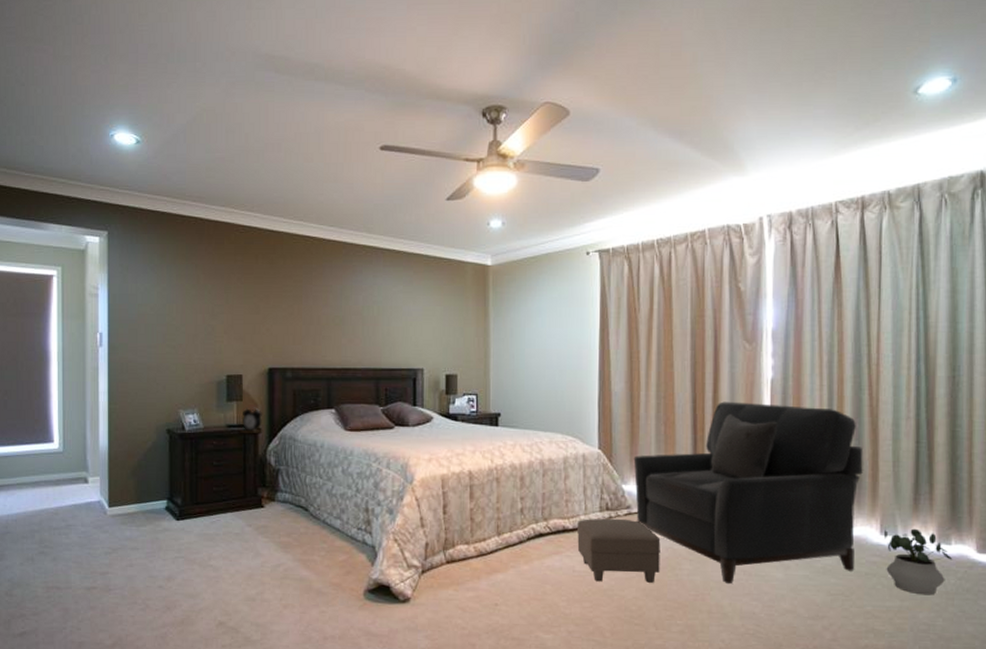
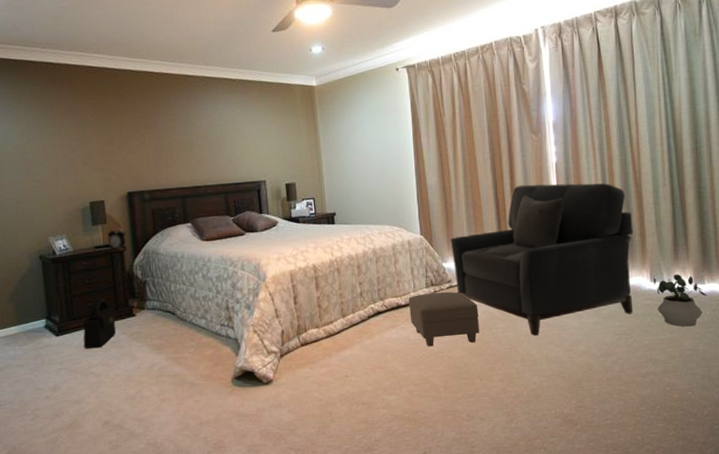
handbag: none [205,483,243,538] -> present [83,298,117,348]

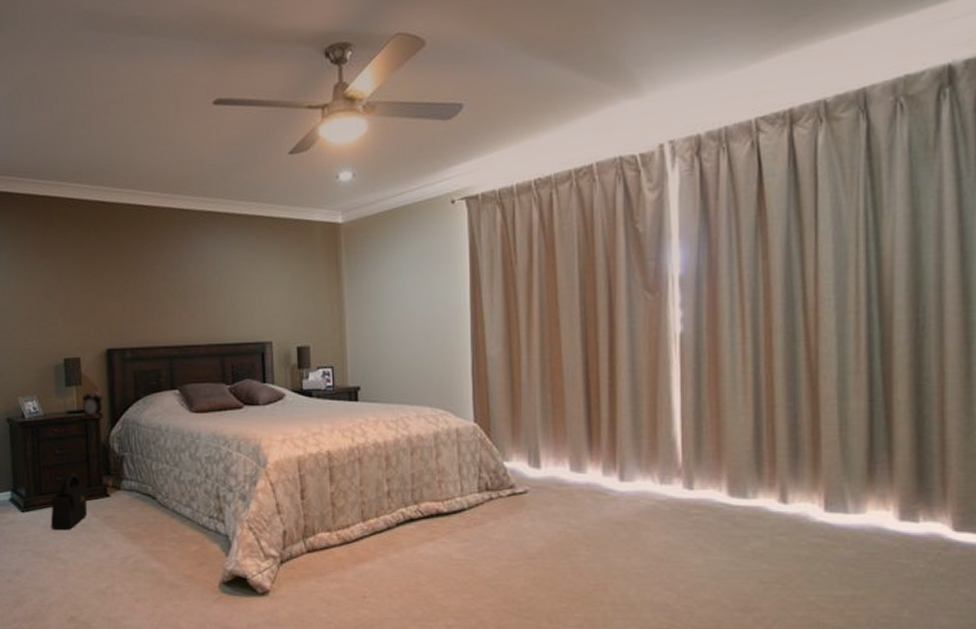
ottoman: present [409,291,480,347] -> none [453,499,552,571]
armchair: present [450,183,634,336] -> none [516,362,800,571]
potted plant: present [654,274,707,327] -> none [830,503,922,583]

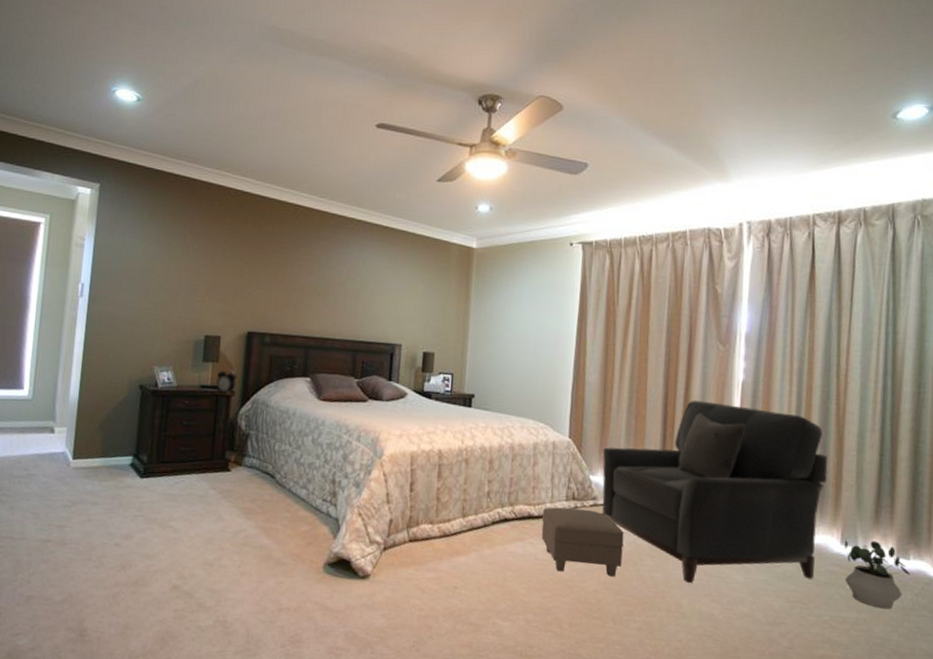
handbag: present [50,472,88,530] -> none [167,444,210,500]
ottoman: none [453,499,552,571] -> present [541,507,624,577]
armchair: none [516,362,800,571] -> present [601,400,828,583]
potted plant: none [830,503,922,583] -> present [845,540,911,610]

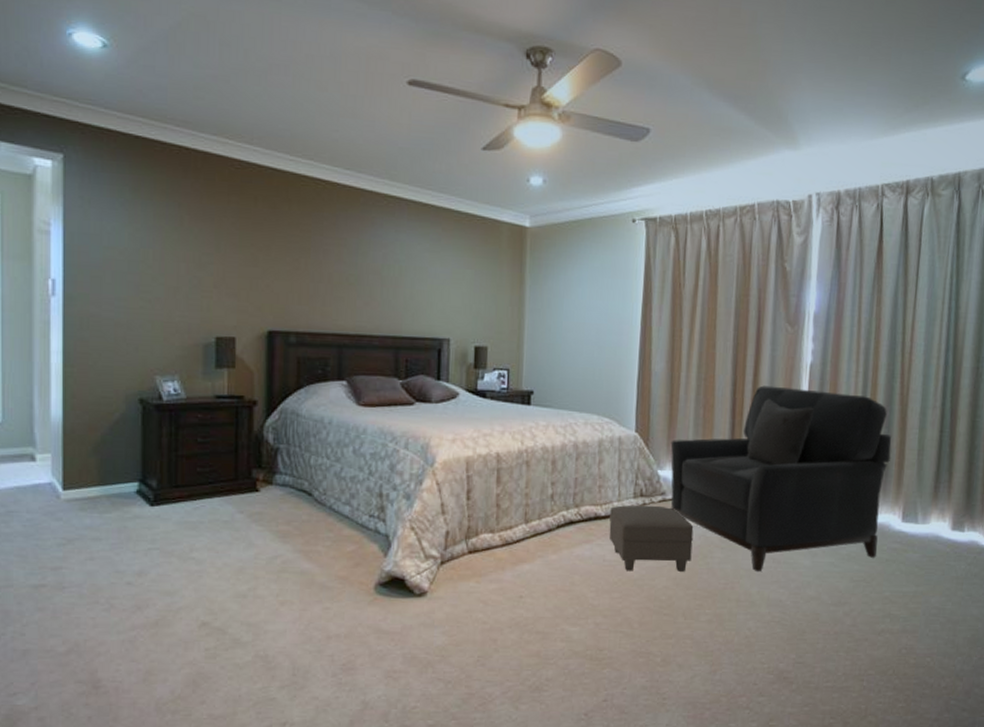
alarm clock: present [212,369,237,397] -> none [230,375,260,407]
potted plant: present [845,540,911,610] -> none [905,516,965,581]

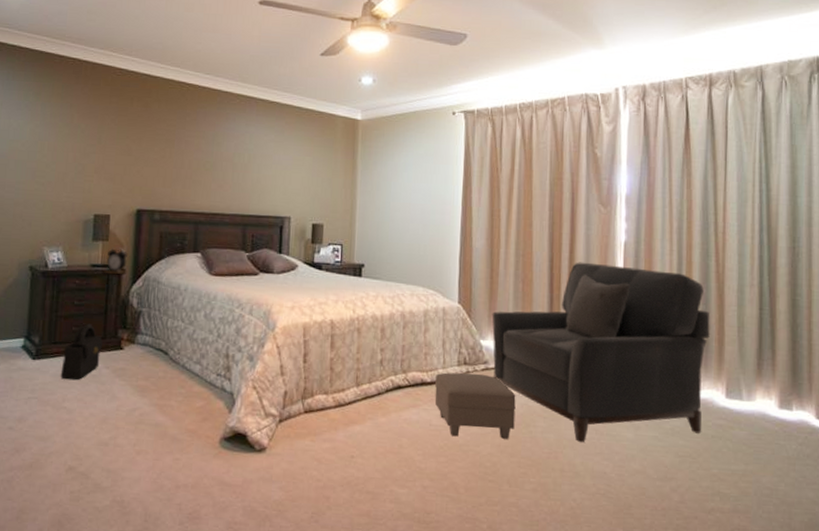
handbag: none [185,463,234,527] -> present [60,323,103,380]
alarm clock: none [230,375,260,407] -> present [103,247,128,275]

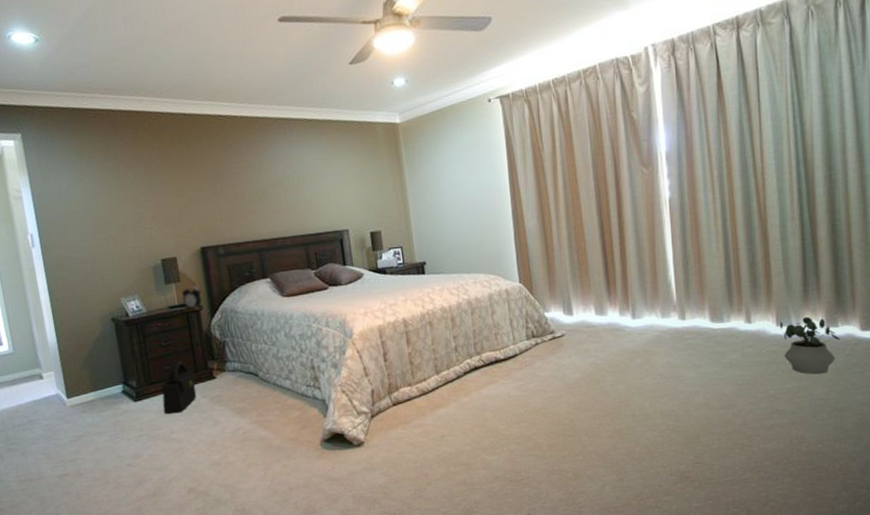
ottoman: present [434,372,516,439] -> none [508,343,586,403]
armchair: present [492,262,710,442] -> none [552,219,757,388]
potted plant: none [730,393,794,460] -> present [780,316,841,375]

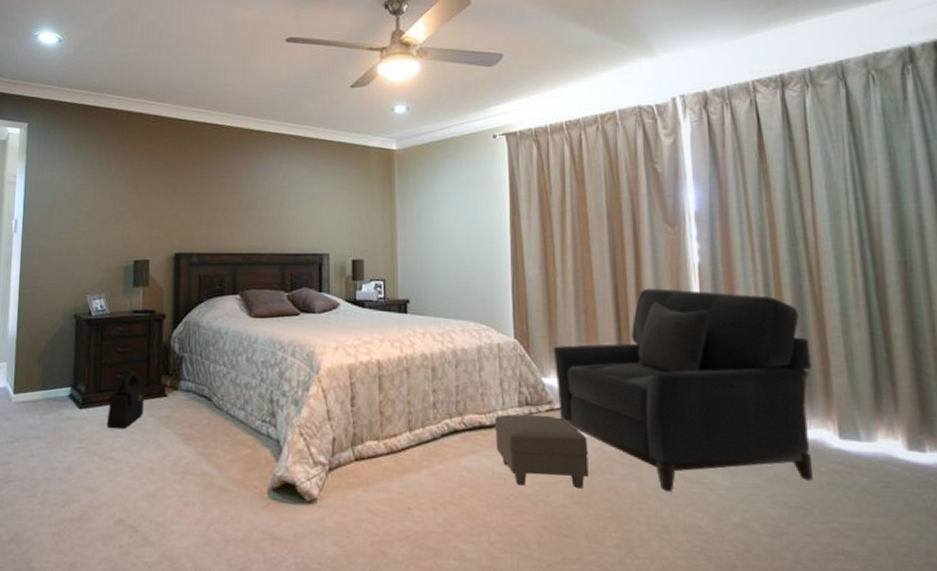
alarm clock: present [181,286,205,313] -> none [144,292,168,320]
ottoman: none [508,343,586,403] -> present [495,414,589,488]
armchair: none [552,219,757,388] -> present [553,288,814,491]
potted plant: present [780,316,841,375] -> none [844,432,930,512]

